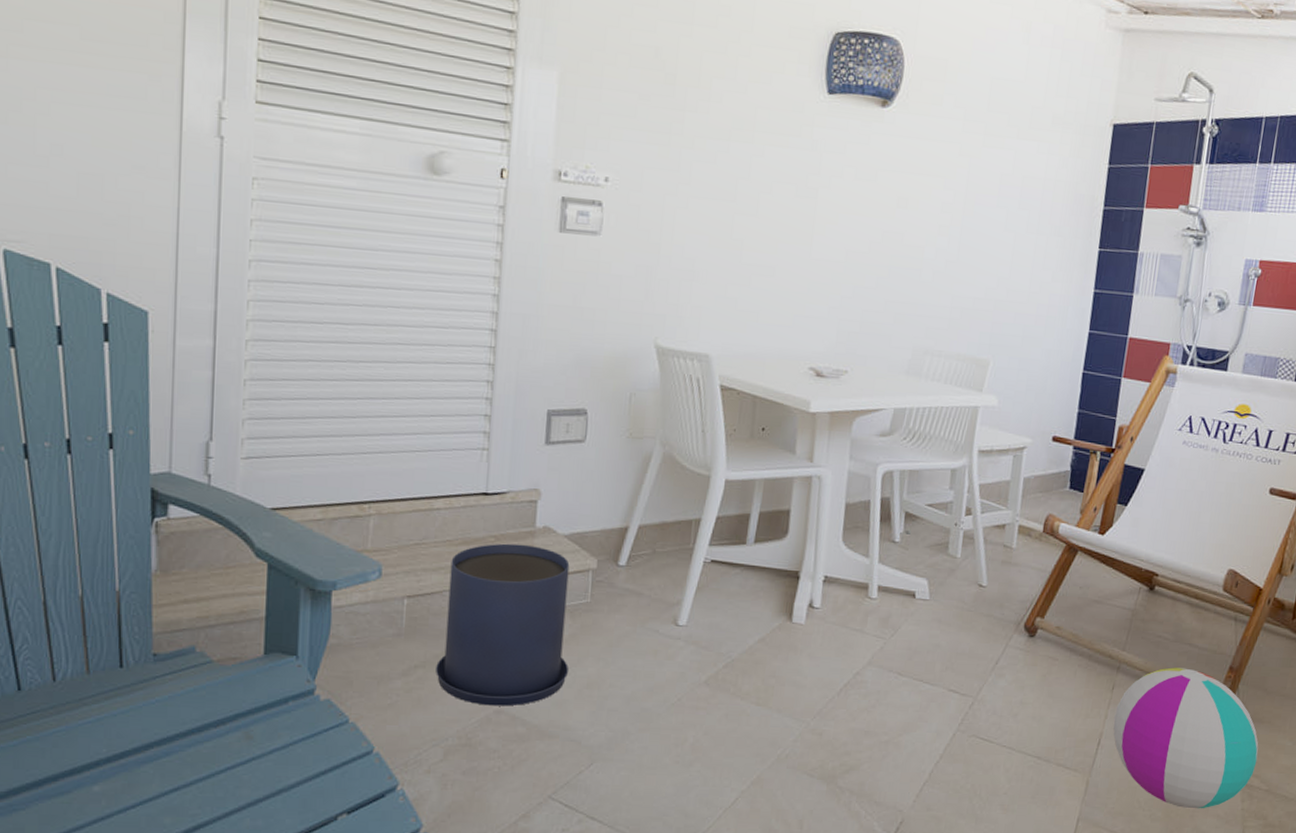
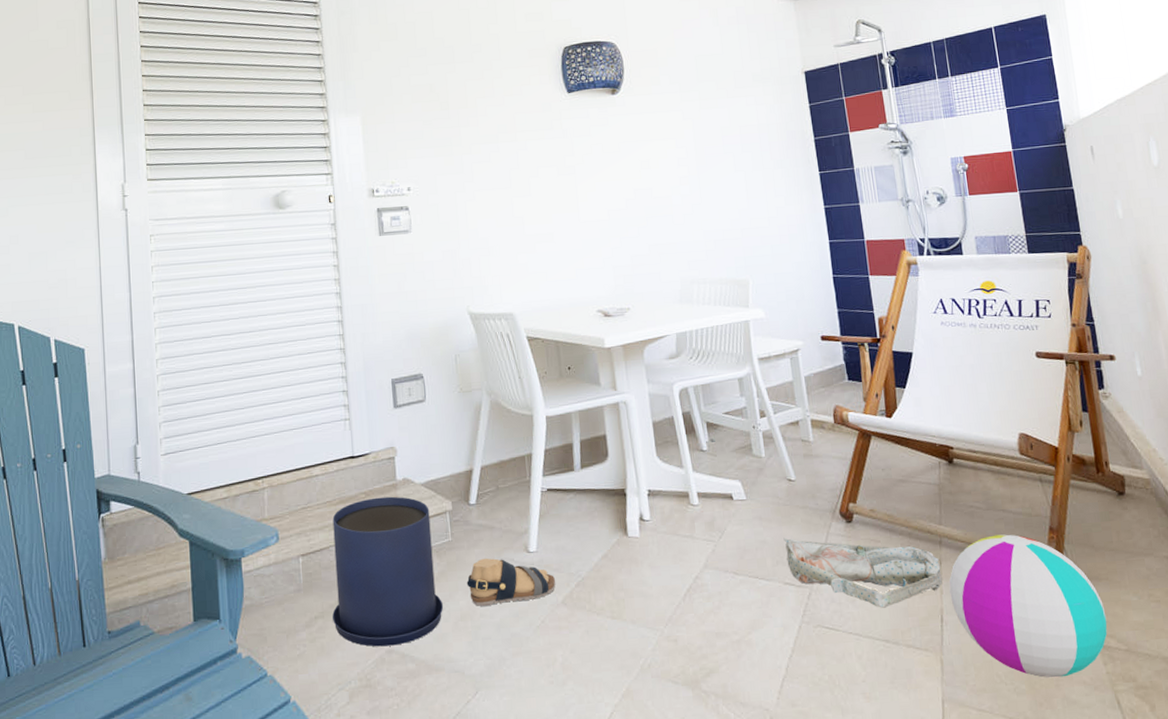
sandal: none [599,625,702,677] -> present [466,558,556,606]
bag: none [957,644,1113,726] -> present [783,537,943,608]

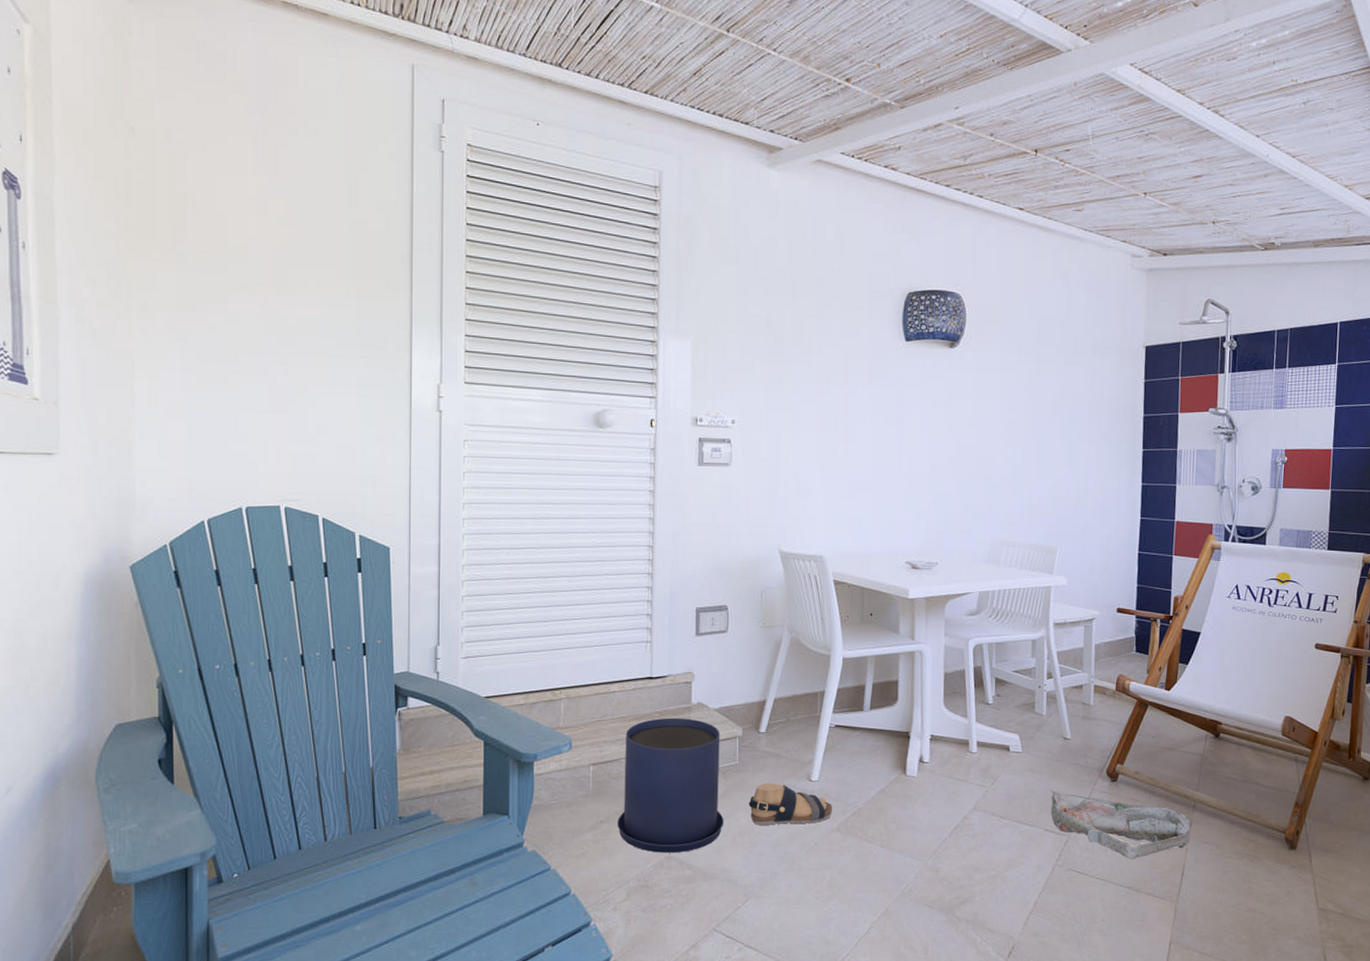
beach ball: present [949,534,1108,678] -> none [1194,805,1330,932]

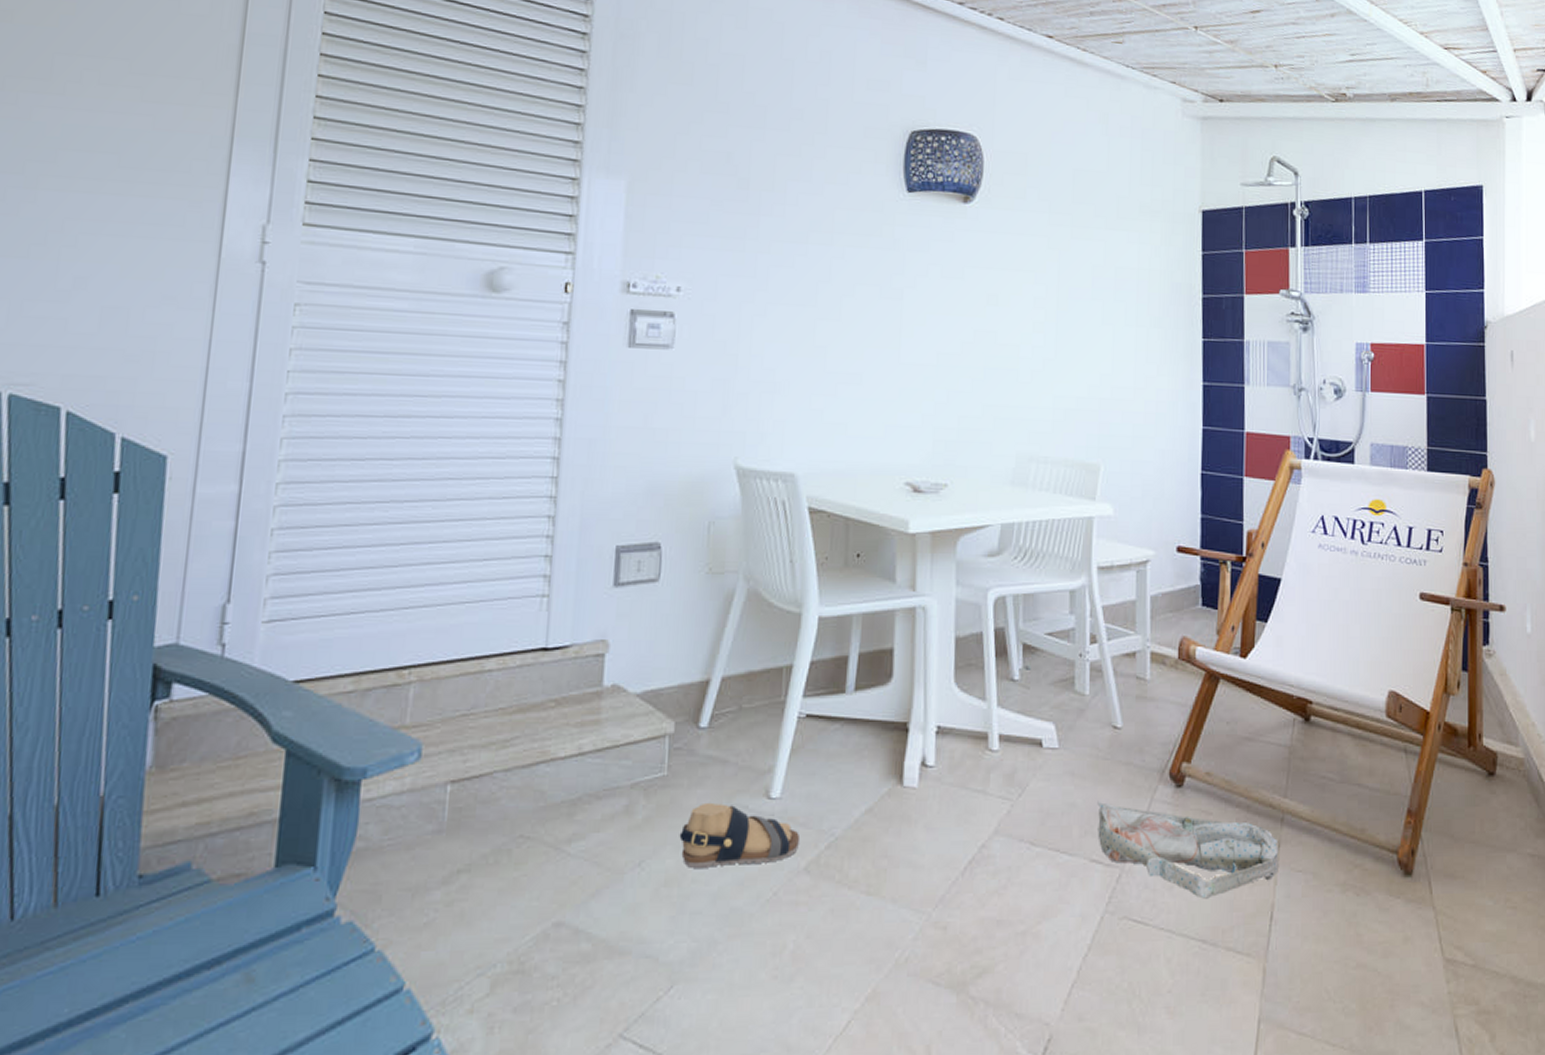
planter: present [617,718,723,853] -> none [483,708,643,917]

